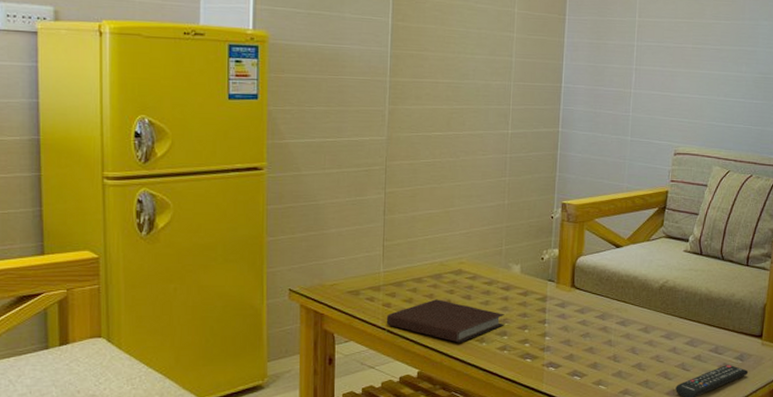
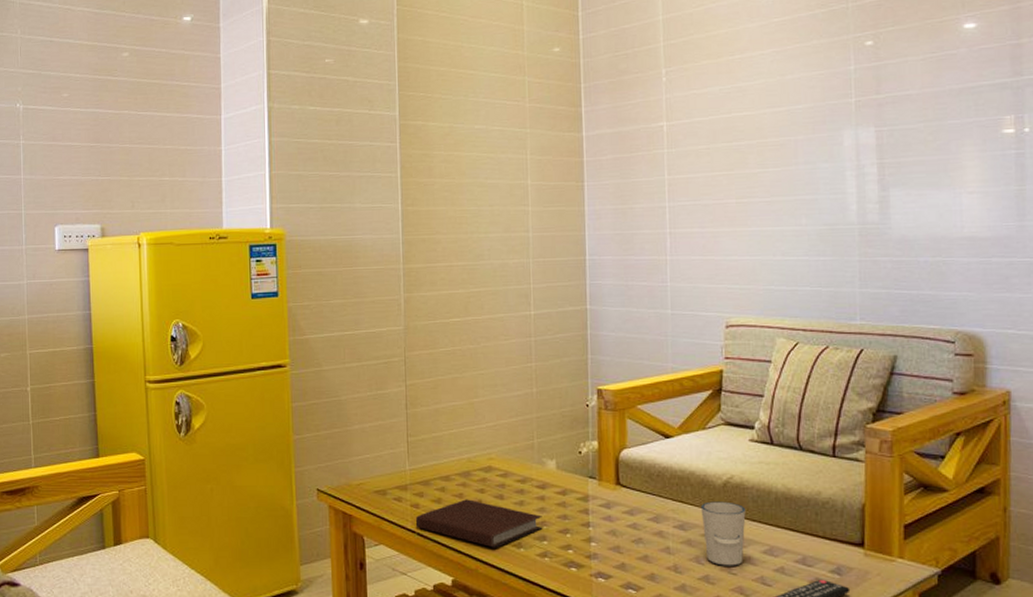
cup: none [639,302,675,355] -> present [700,501,746,566]

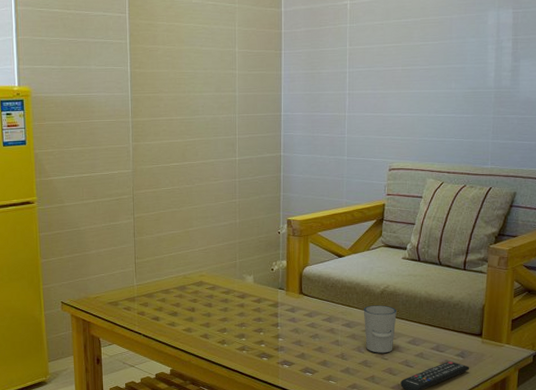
notebook: present [415,499,543,548] -> none [141,307,242,345]

